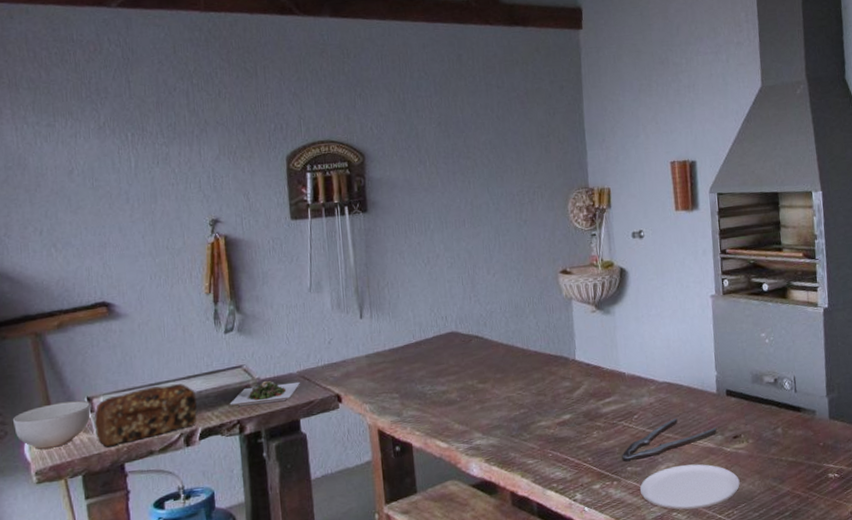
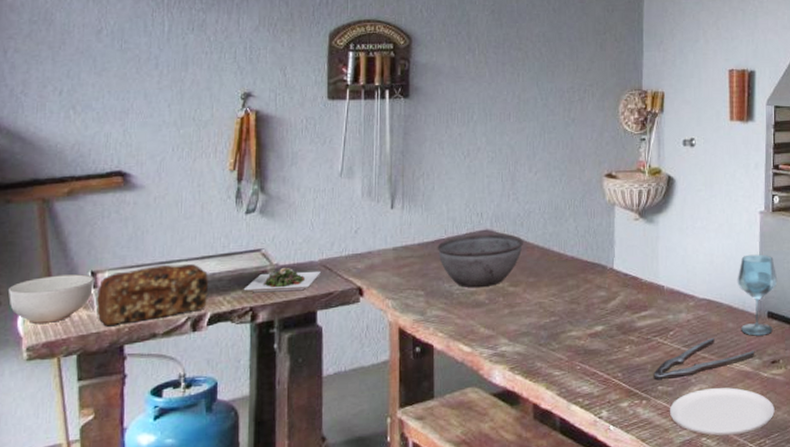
bowl: none [407,335,489,387] -> present [437,234,524,288]
wine glass: none [694,336,734,414] -> present [737,254,778,336]

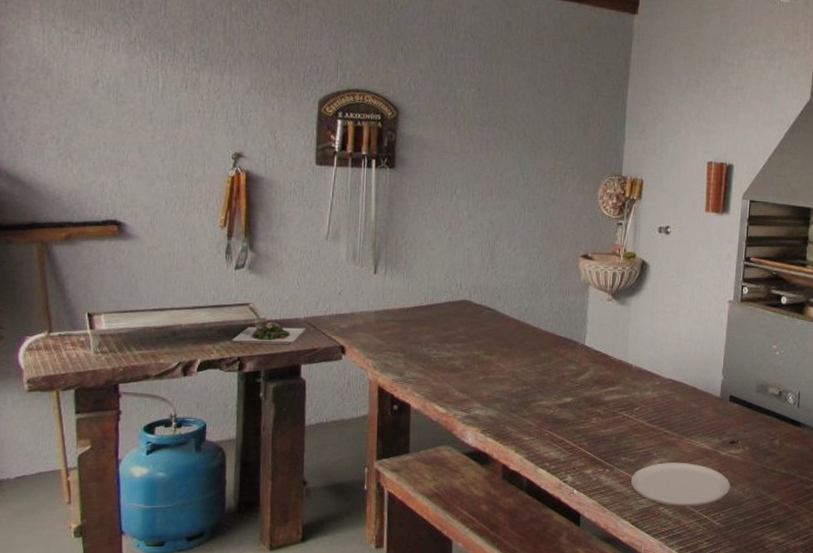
bowl: present [7,274,95,323] -> none [9,314,91,358]
bread loaf: present [97,264,209,326] -> none [93,312,199,366]
bowl: present [437,234,524,288] -> none [417,304,501,354]
tongs: present [653,338,755,379] -> none [617,416,715,451]
wine glass: present [737,254,778,336] -> none [702,341,742,417]

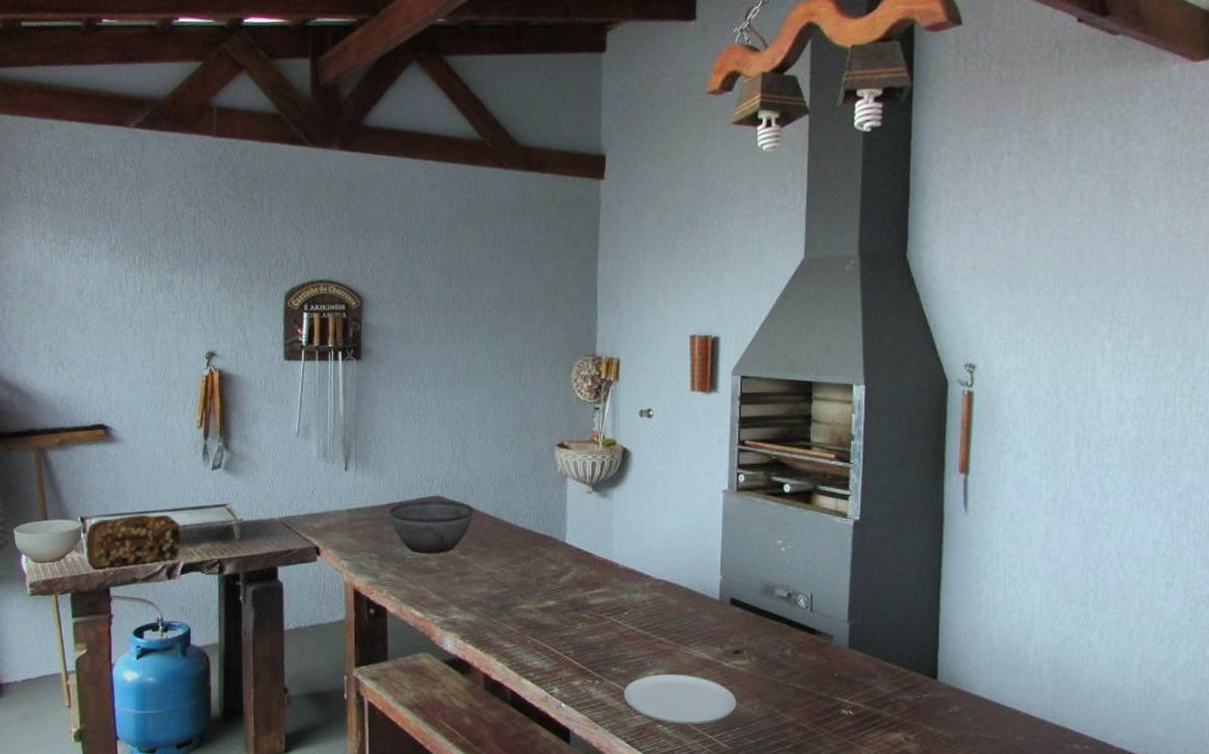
bowl: none [9,314,91,358] -> present [13,519,84,562]
bread loaf: none [93,312,199,366] -> present [86,515,181,569]
salad: present [232,322,307,345] -> none [211,523,282,547]
bowl: none [417,304,501,354] -> present [389,500,475,554]

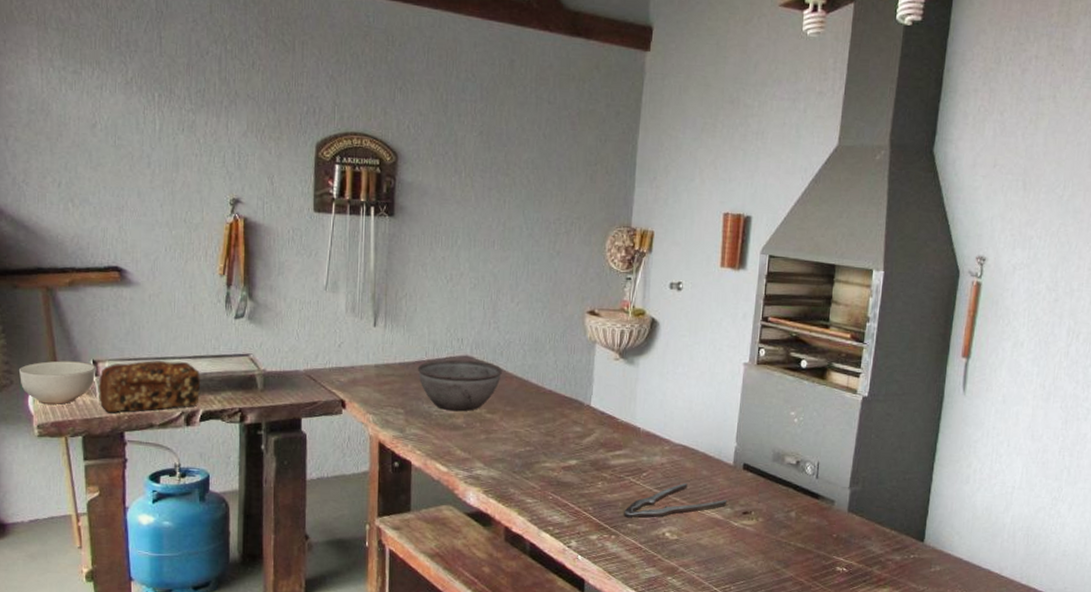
tongs: none [607,622,716,660] -> present [624,483,727,518]
plate: present [623,674,737,725] -> none [637,531,742,578]

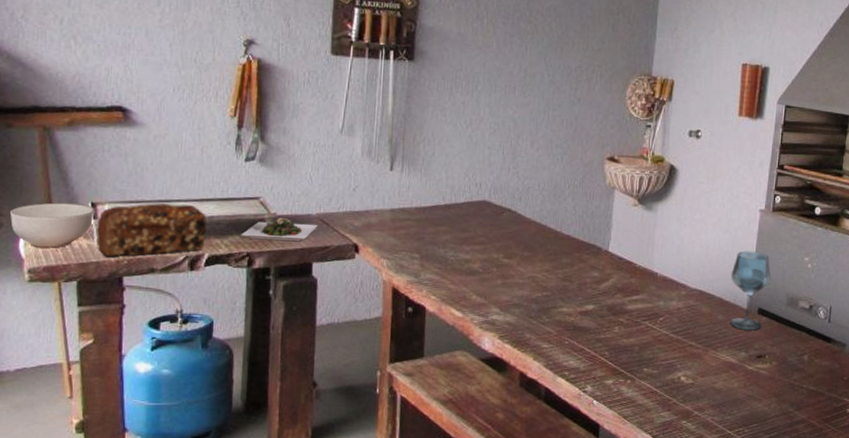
salad: none [233,373,307,398] -> present [241,217,319,242]
bowl: present [417,359,503,412] -> none [434,204,521,257]
tongs: present [624,483,727,518] -> none [640,328,742,362]
wine glass: none [714,405,757,486] -> present [730,251,772,330]

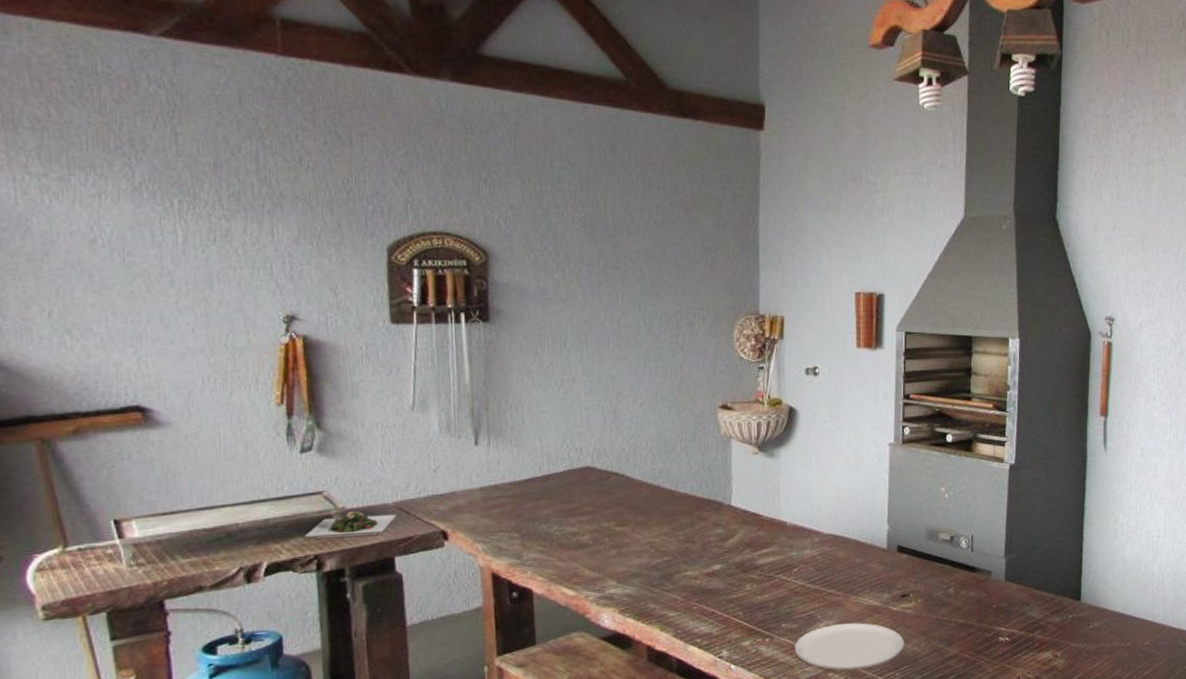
bowl: present [9,202,95,248] -> none [9,523,120,580]
bread loaf: present [96,203,207,258] -> none [124,509,262,580]
plate: none [652,375,756,422] -> present [794,622,904,671]
wine glass: present [730,251,772,330] -> none [865,487,908,571]

